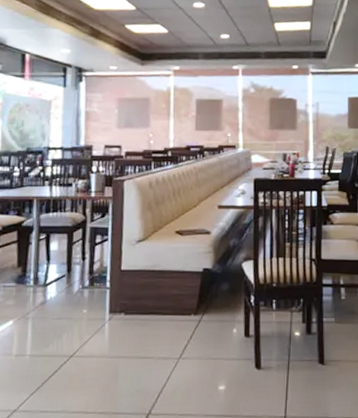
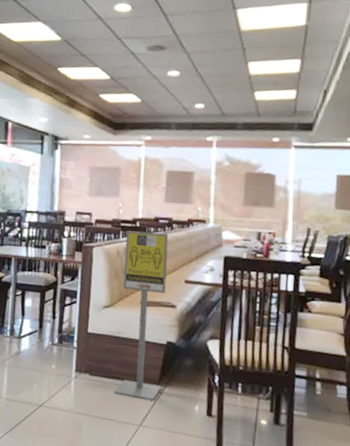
sign stand: none [151,160,201,331] -> present [113,230,169,400]

